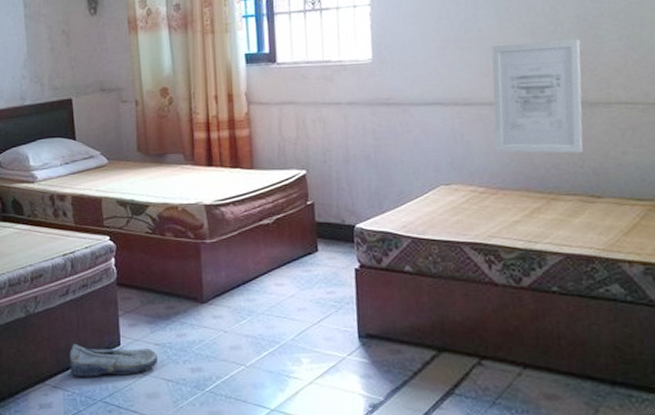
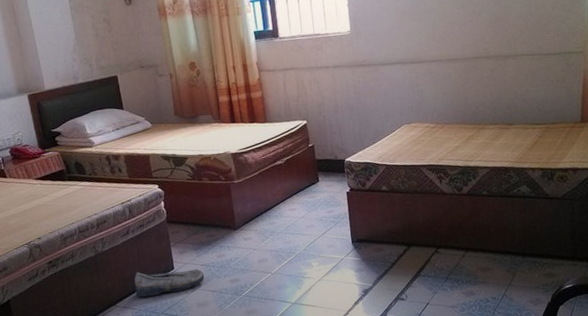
wall art: present [491,39,583,154] -> none [435,9,500,97]

